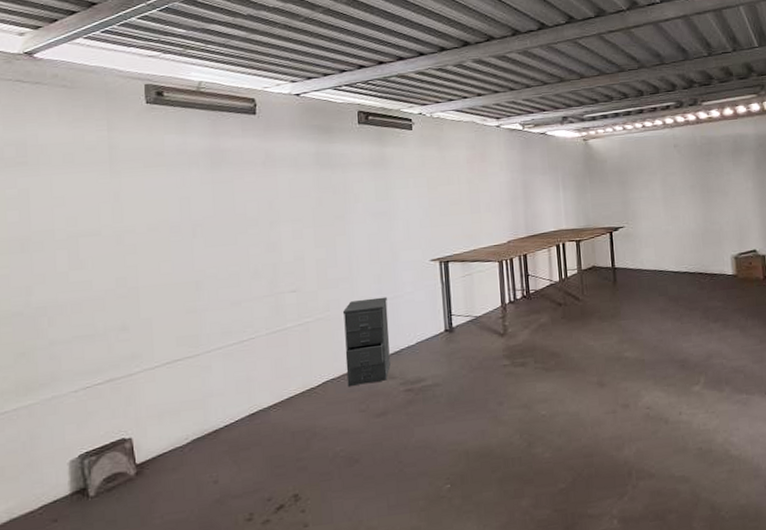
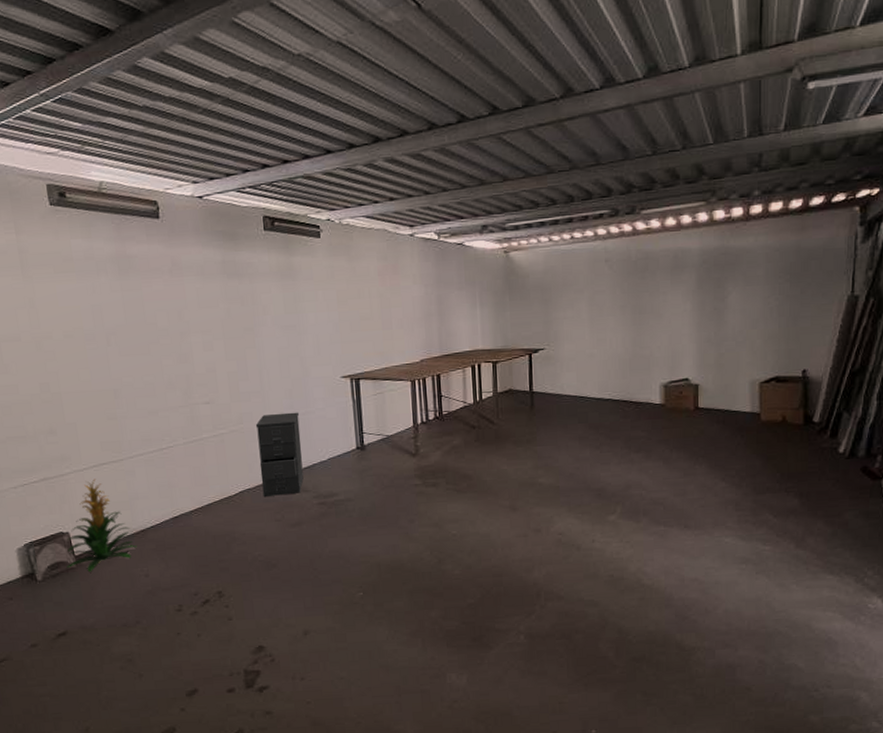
indoor plant: none [125,377,207,483] -> present [66,479,137,573]

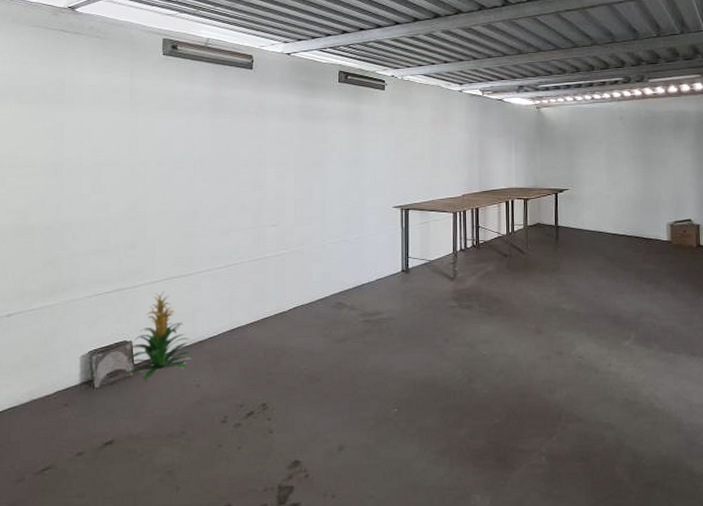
filing cabinet: present [255,412,304,498] -> none [314,236,354,314]

